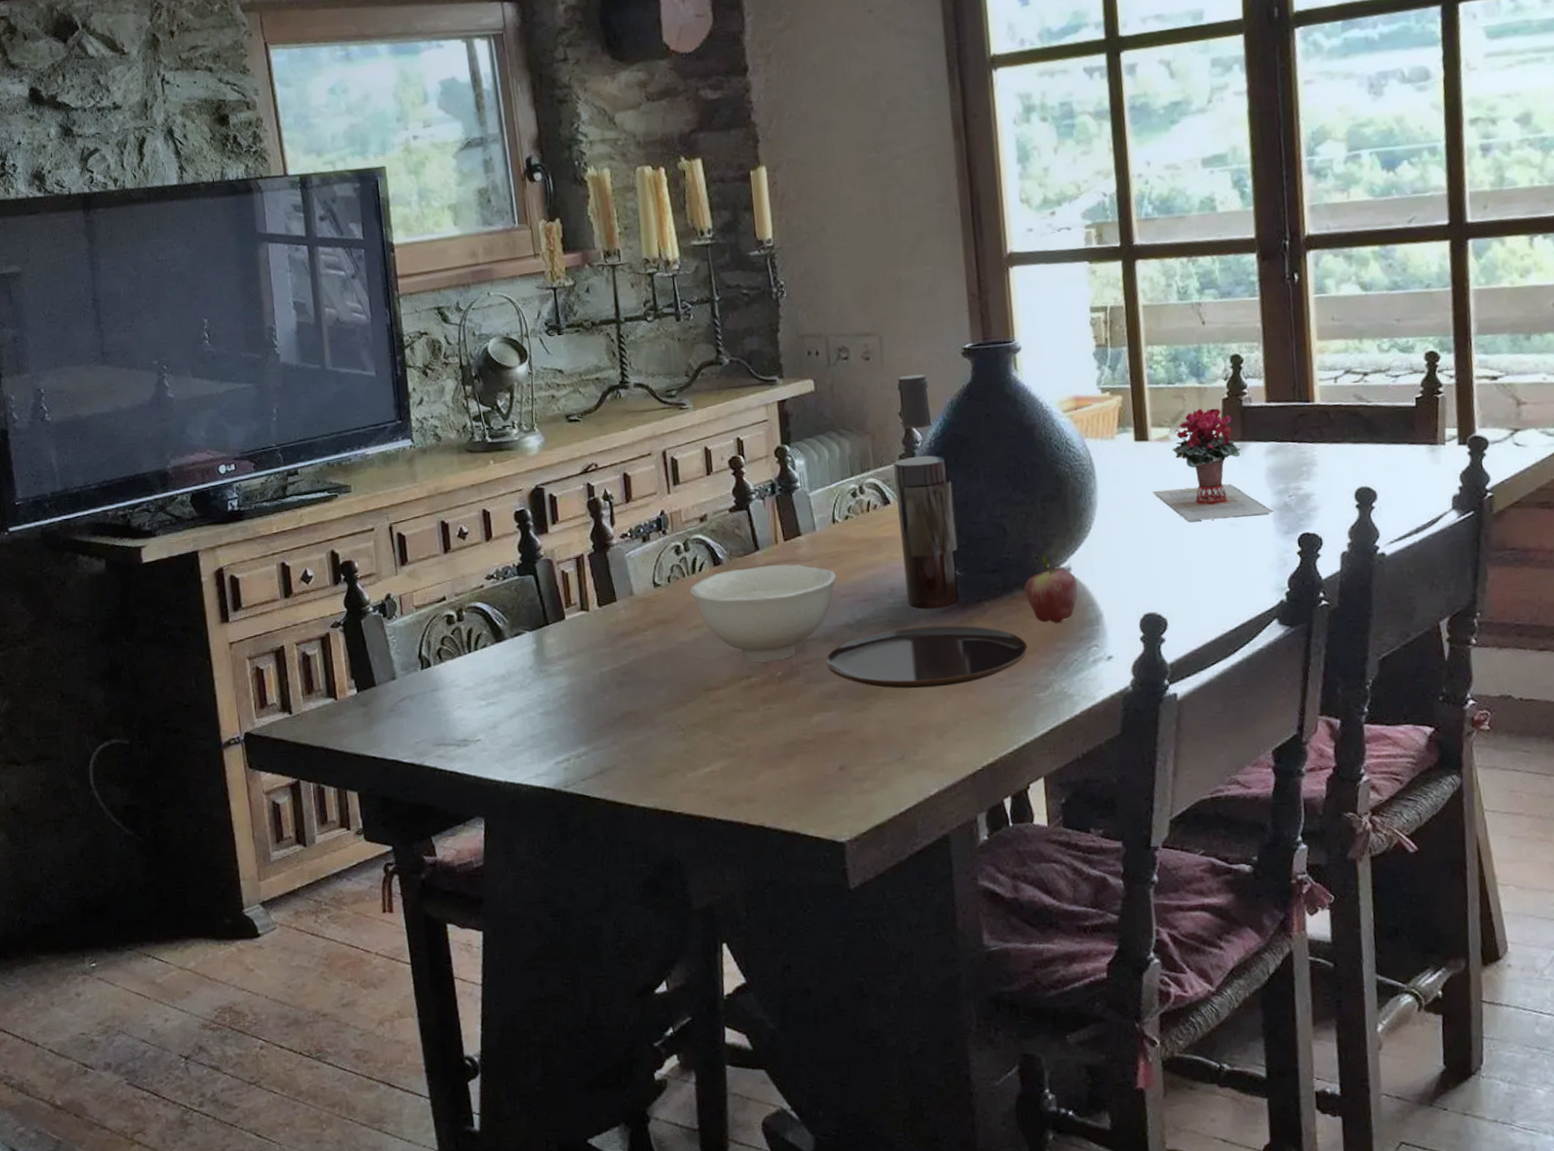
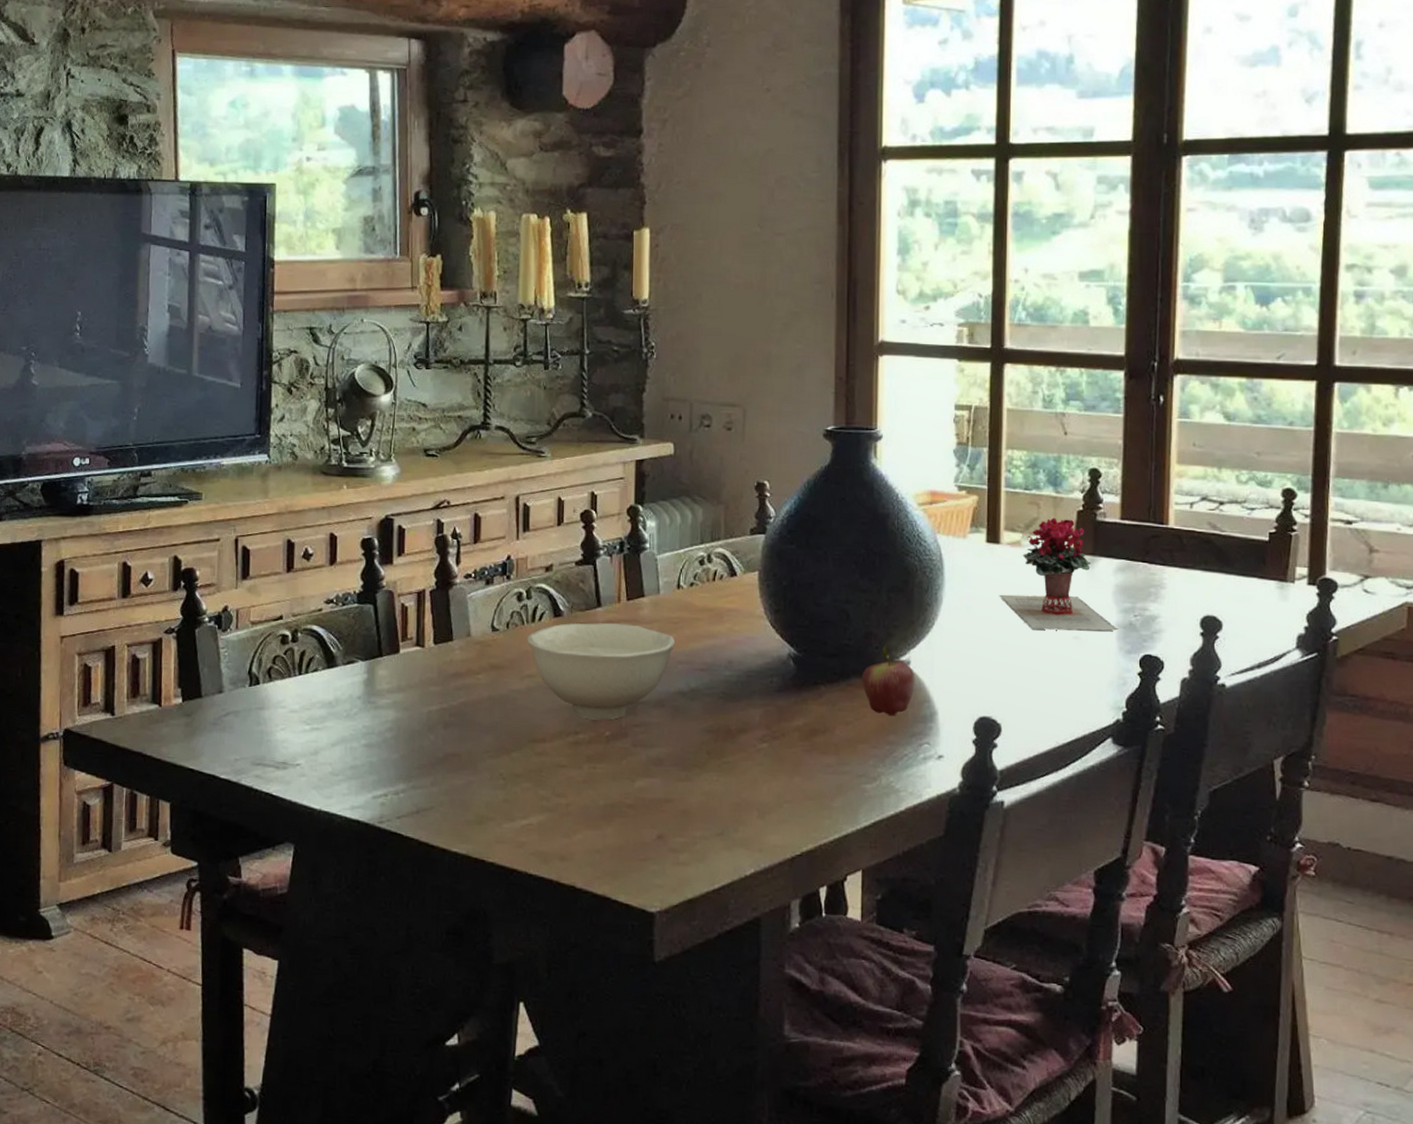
plate: present [826,625,1028,689] -> none [656,702,859,766]
wine bottle: present [894,374,960,610] -> none [743,450,801,687]

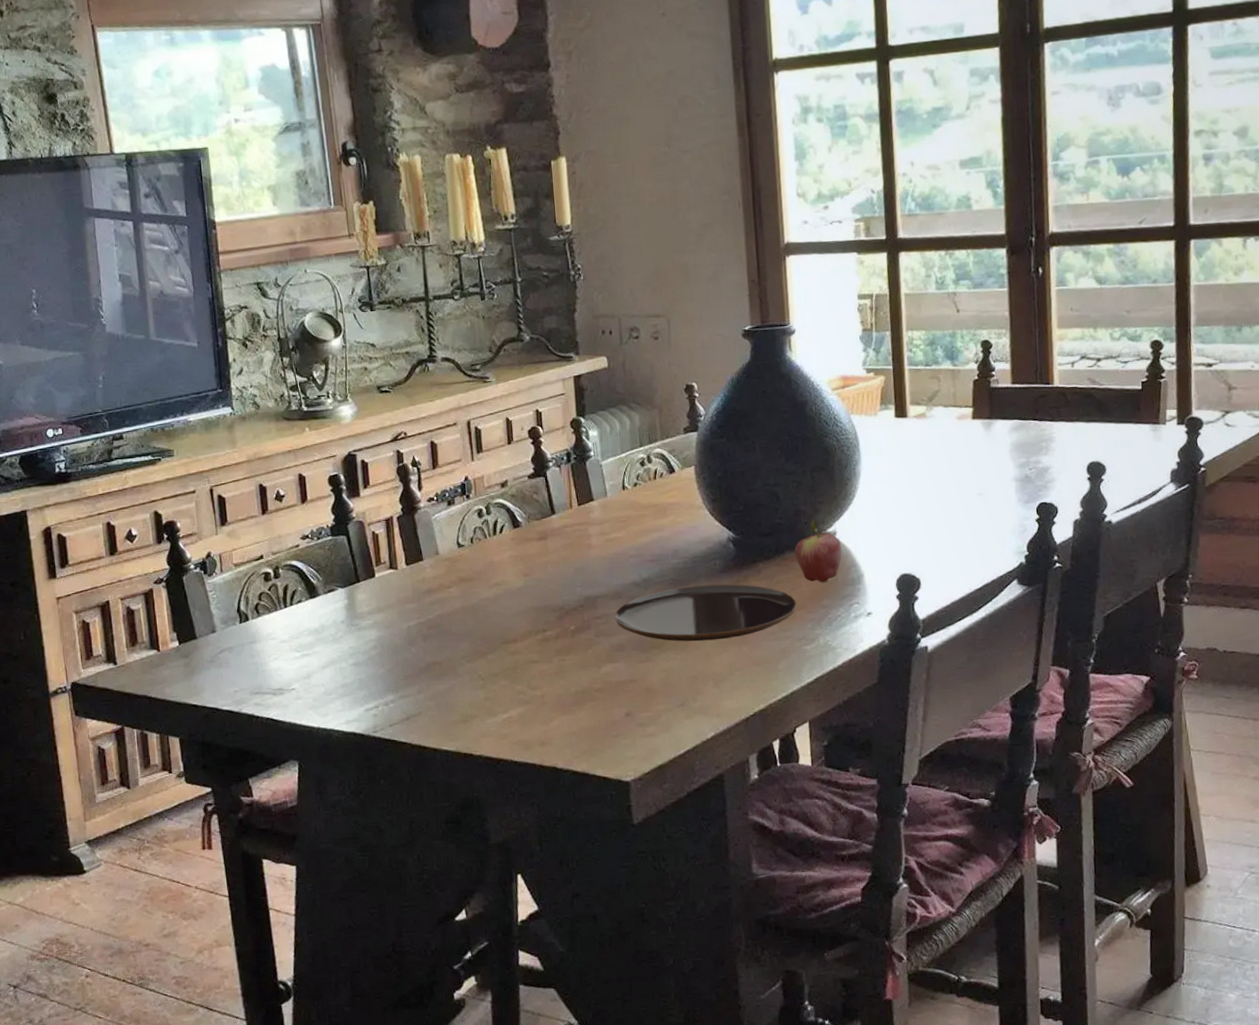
bowl: present [527,622,676,720] -> none [490,527,626,617]
plate: none [656,702,859,766] -> present [615,584,796,642]
potted flower: present [999,517,1118,631] -> none [910,388,1016,491]

